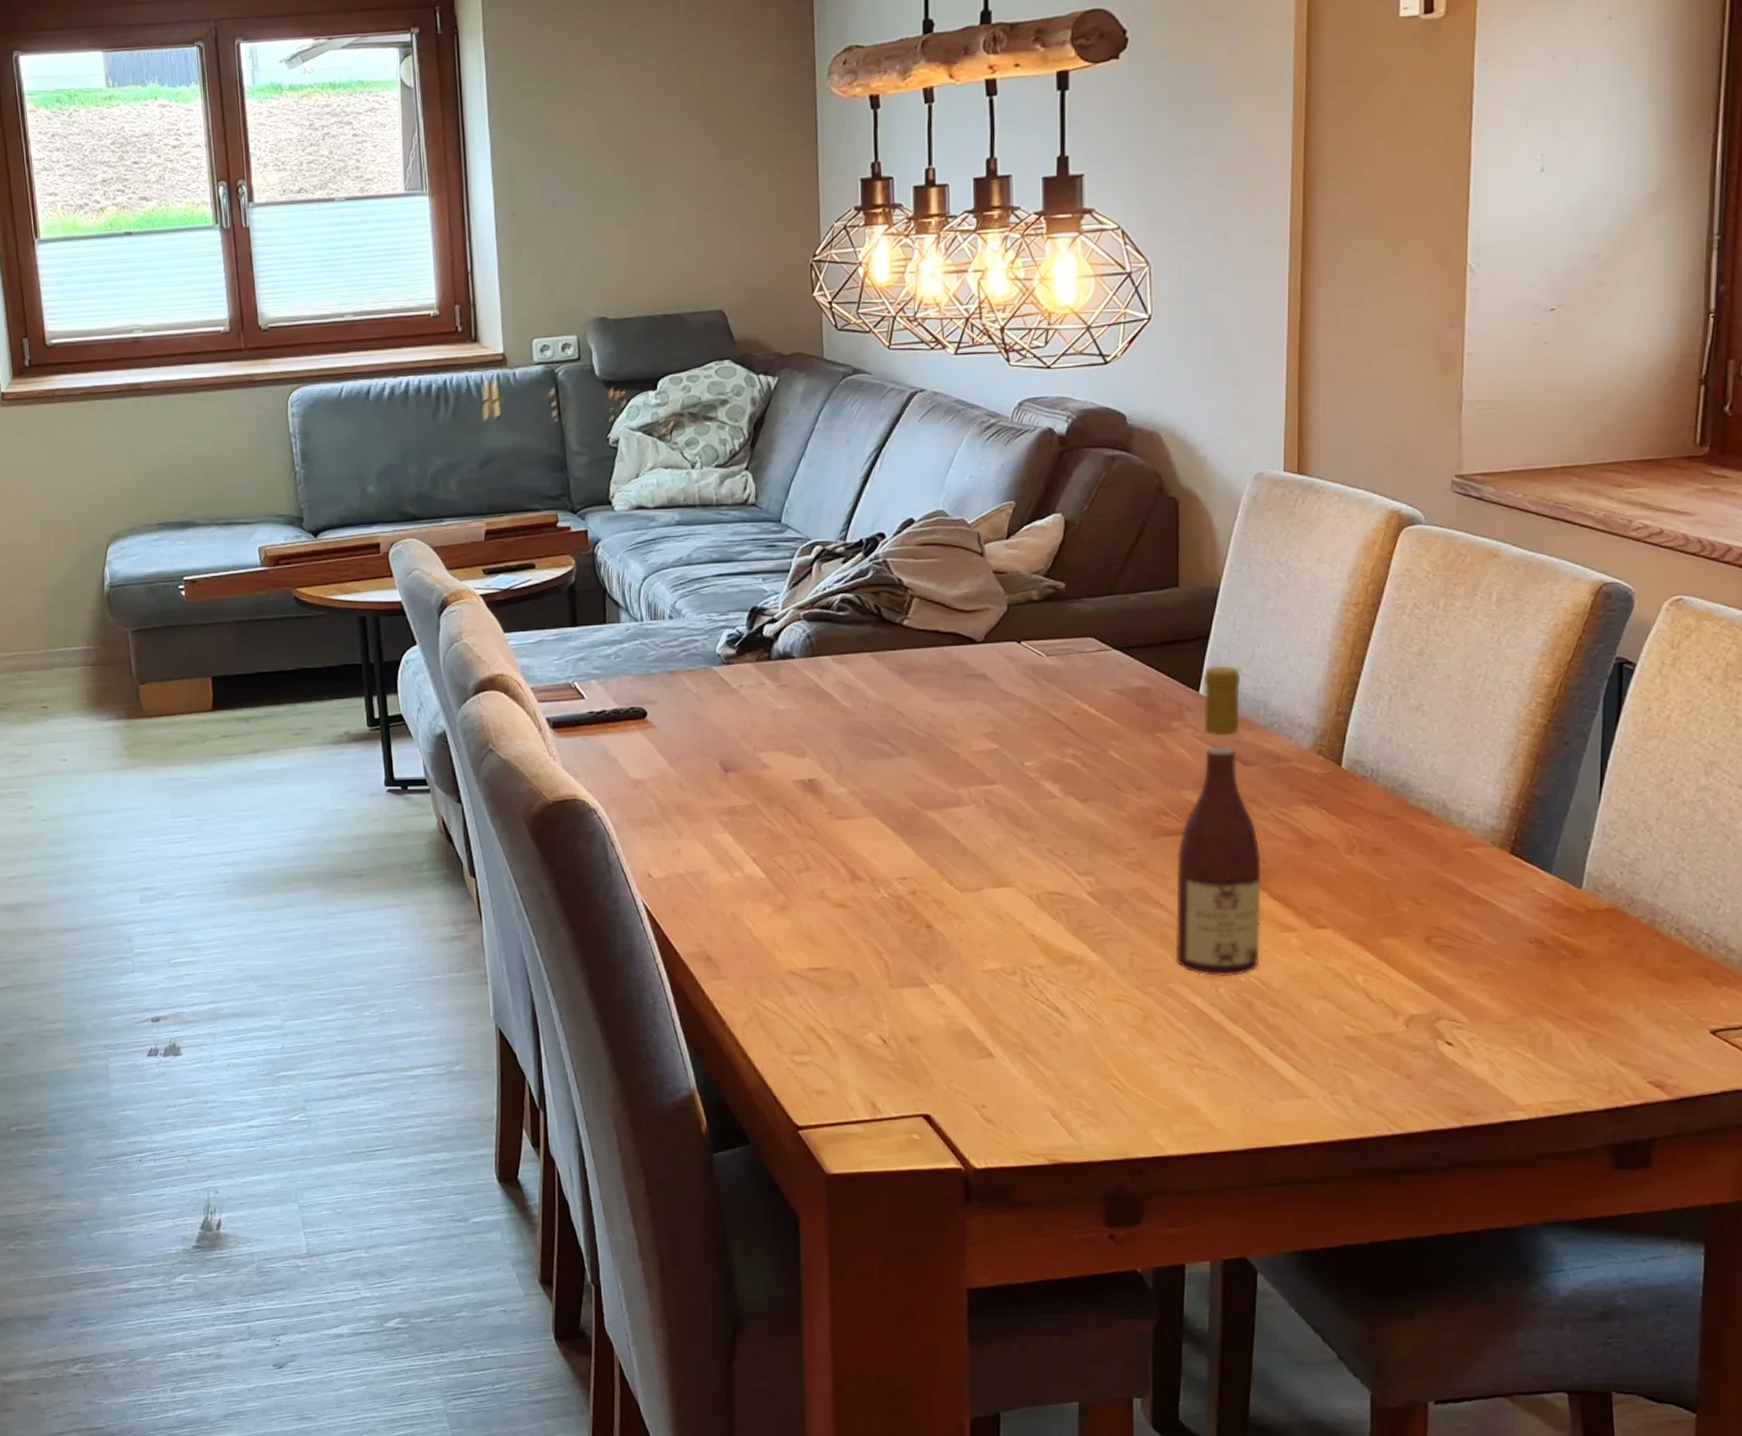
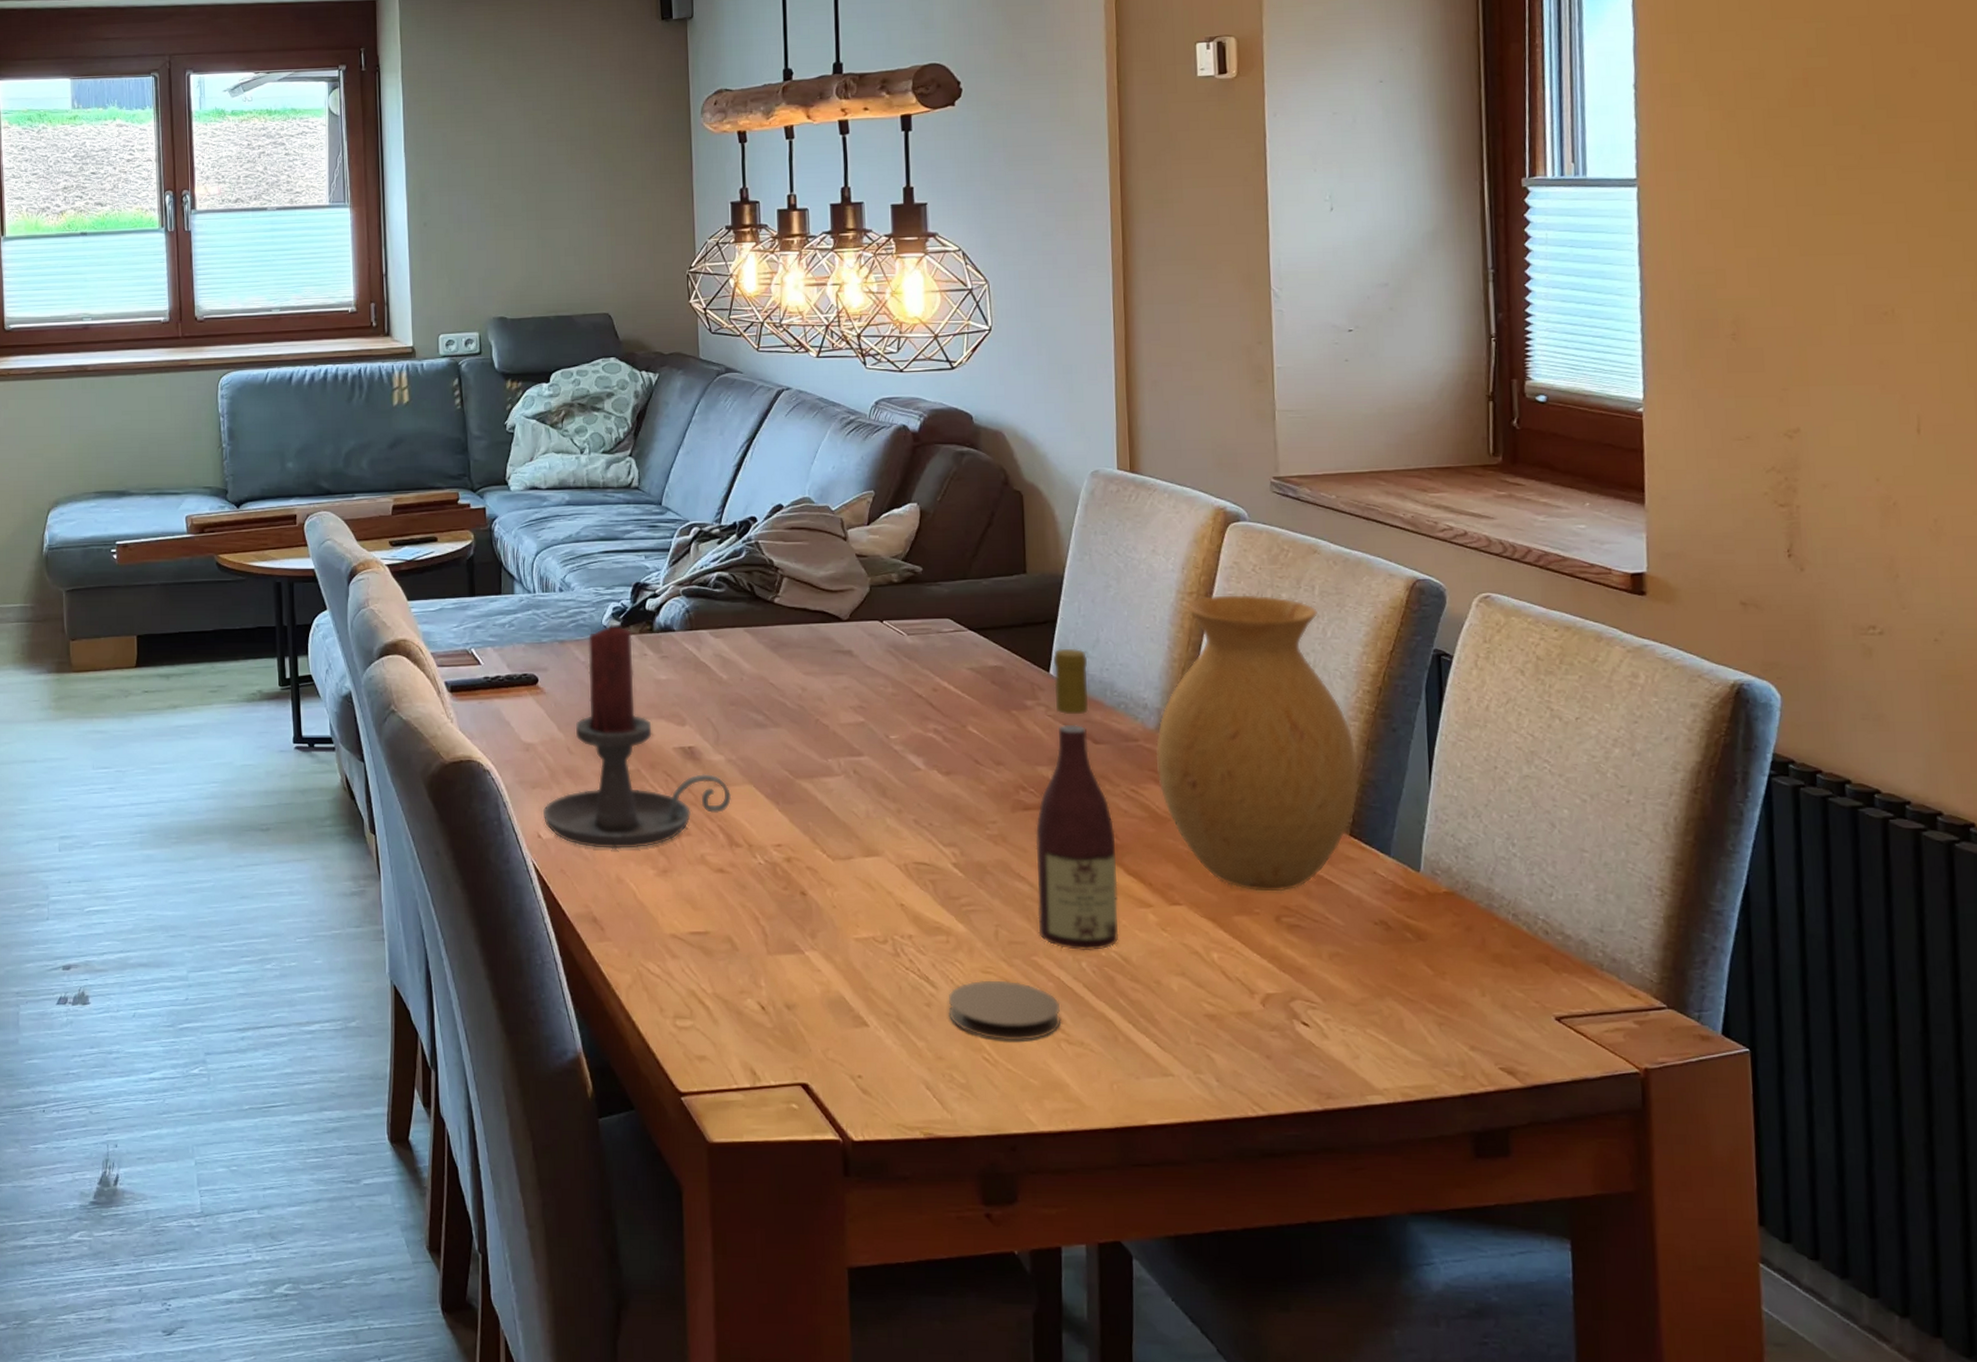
candle holder: none [653,654,855,887] -> present [542,626,732,850]
coaster: none [1078,1008,1195,1068] -> present [948,980,1061,1041]
vase: none [1309,604,1525,913] -> present [1155,595,1359,892]

